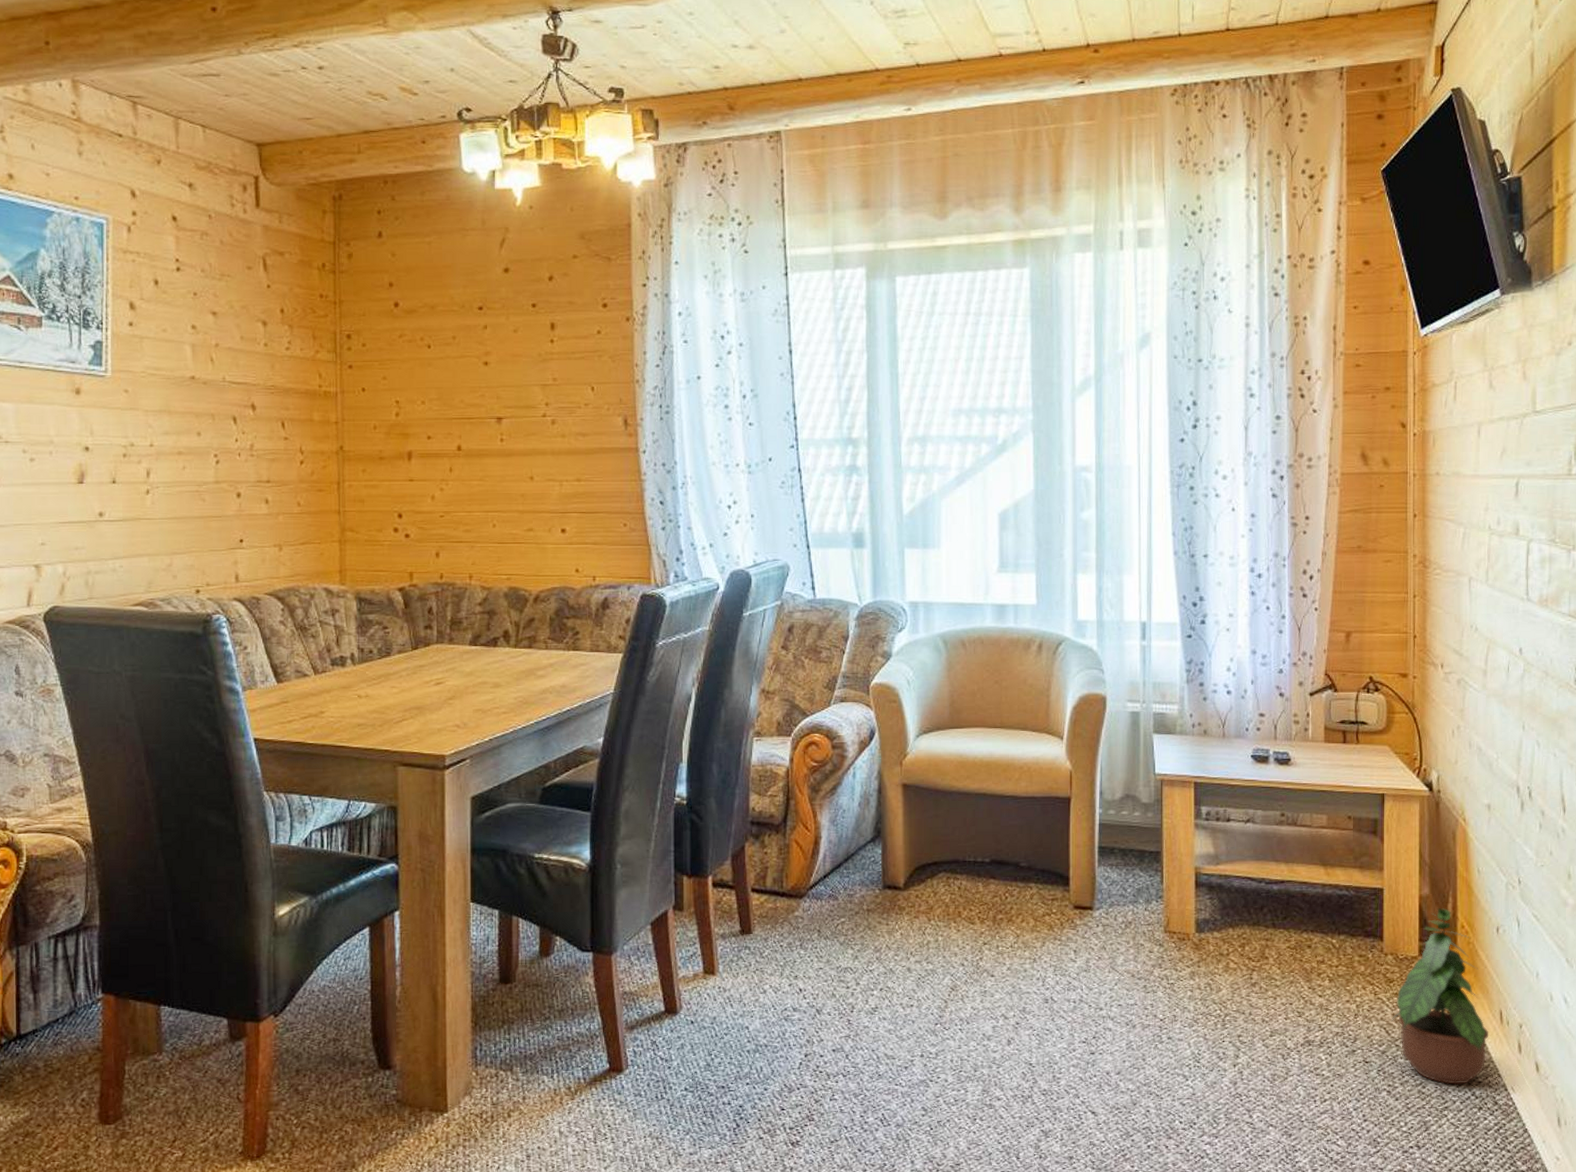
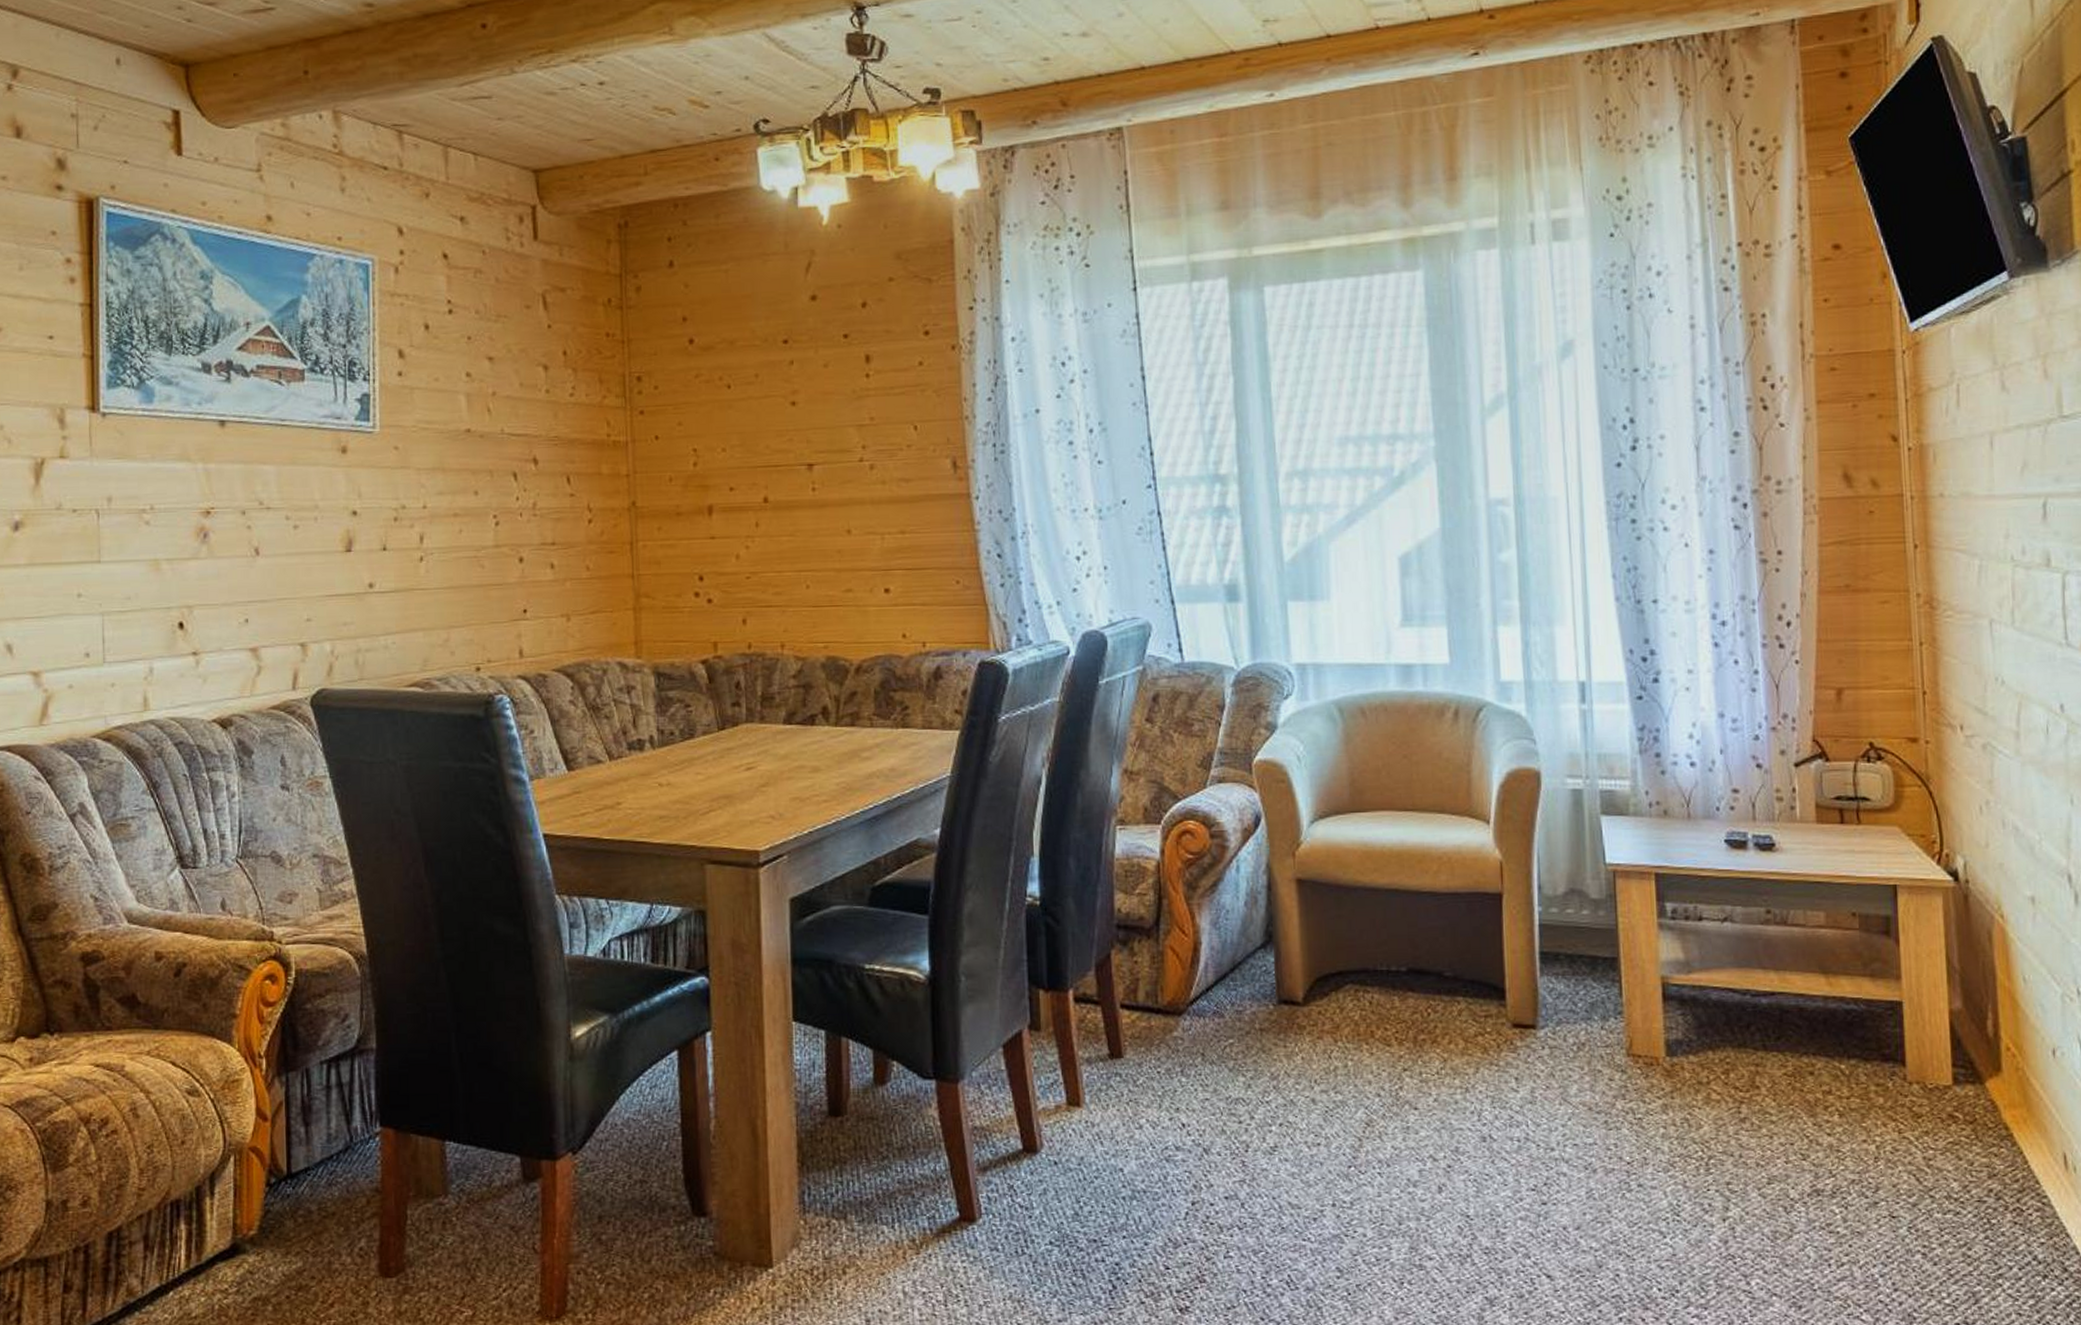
potted plant: present [1391,907,1489,1085] -> none [1922,1025,2051,1246]

